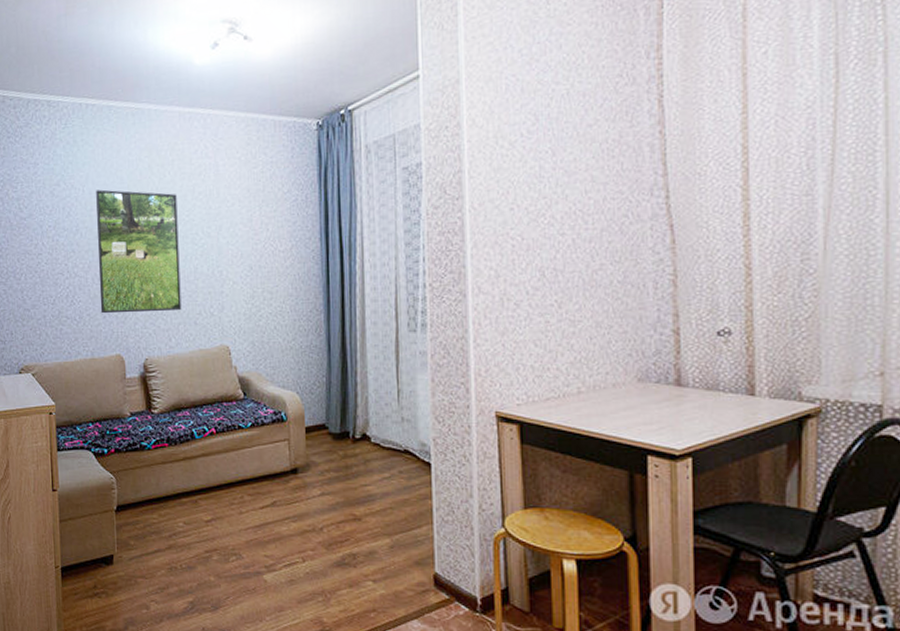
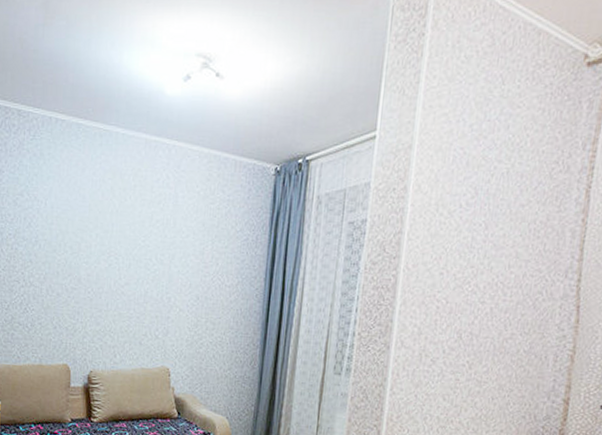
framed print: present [96,189,182,314] -> none [52,205,135,329]

